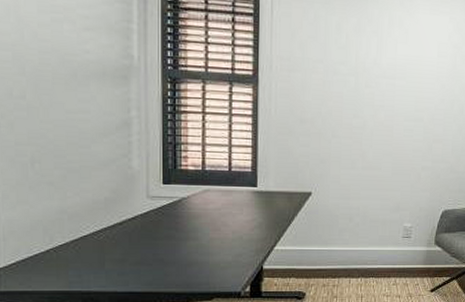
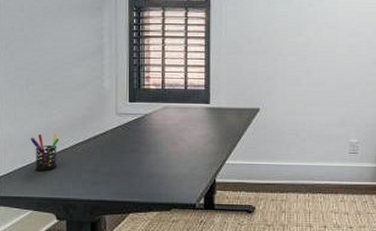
pen holder: none [38,219,77,261] -> present [30,133,60,171]

